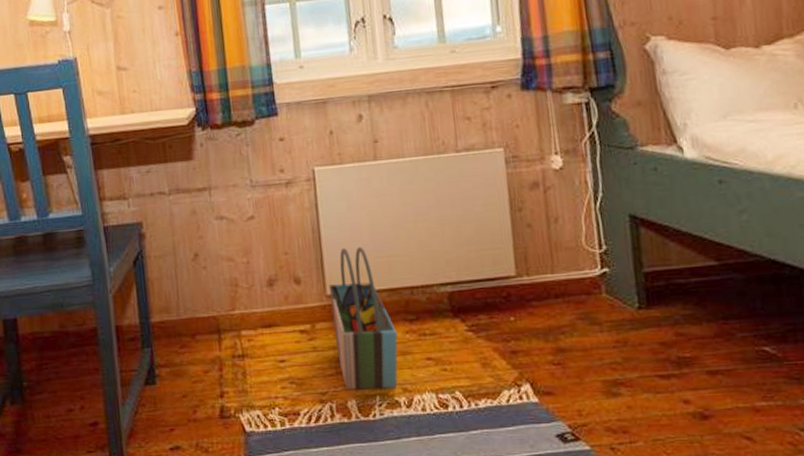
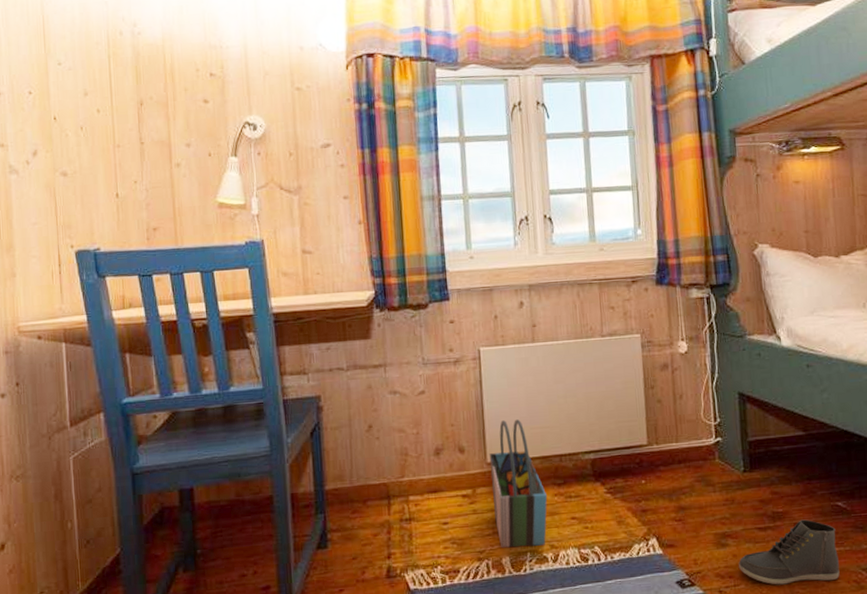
sneaker: none [634,366,770,444] -> present [738,519,840,585]

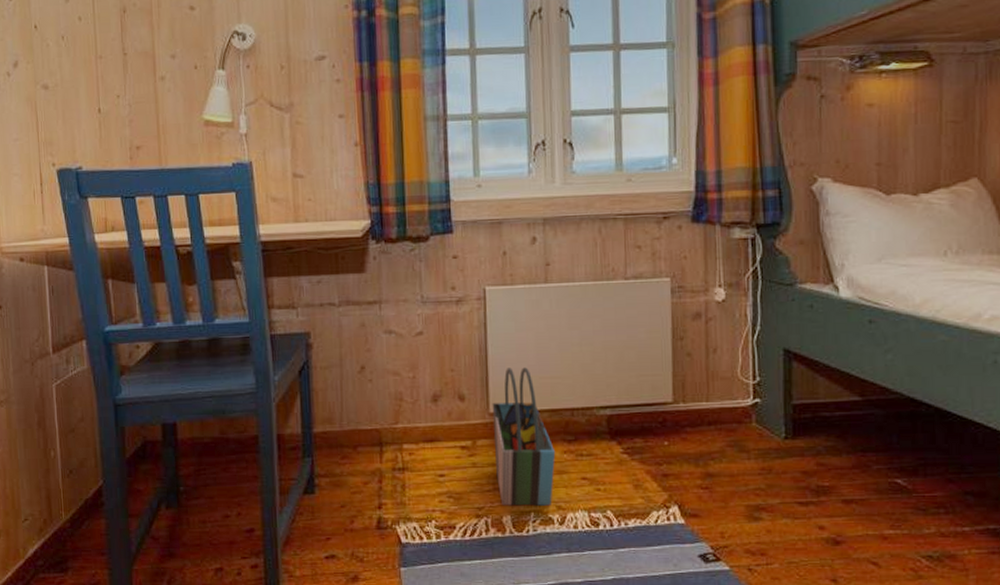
sneaker: present [738,519,840,585] -> none [772,496,894,567]

